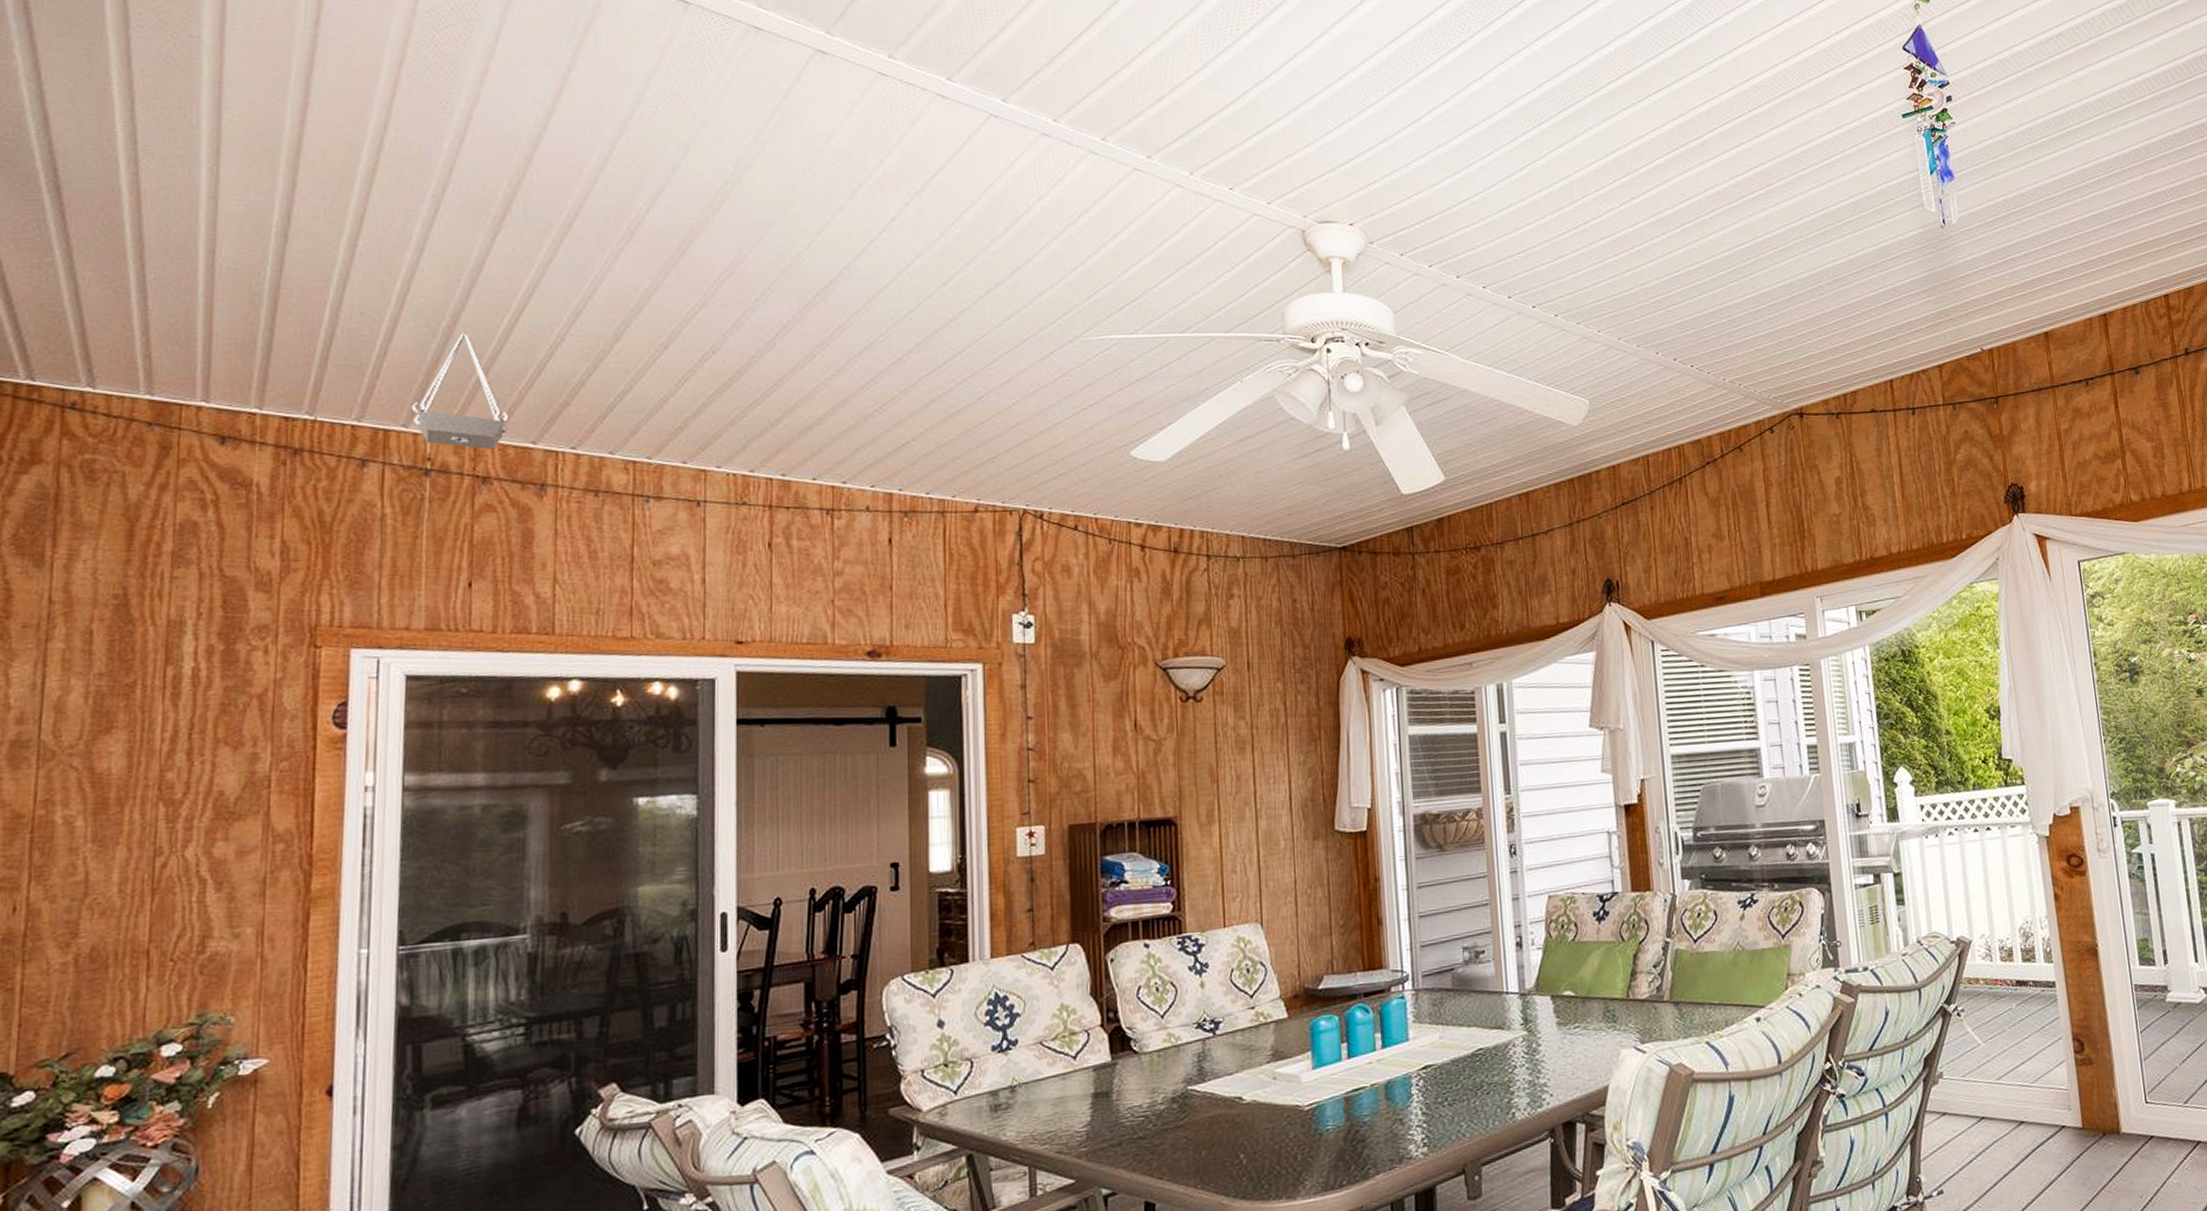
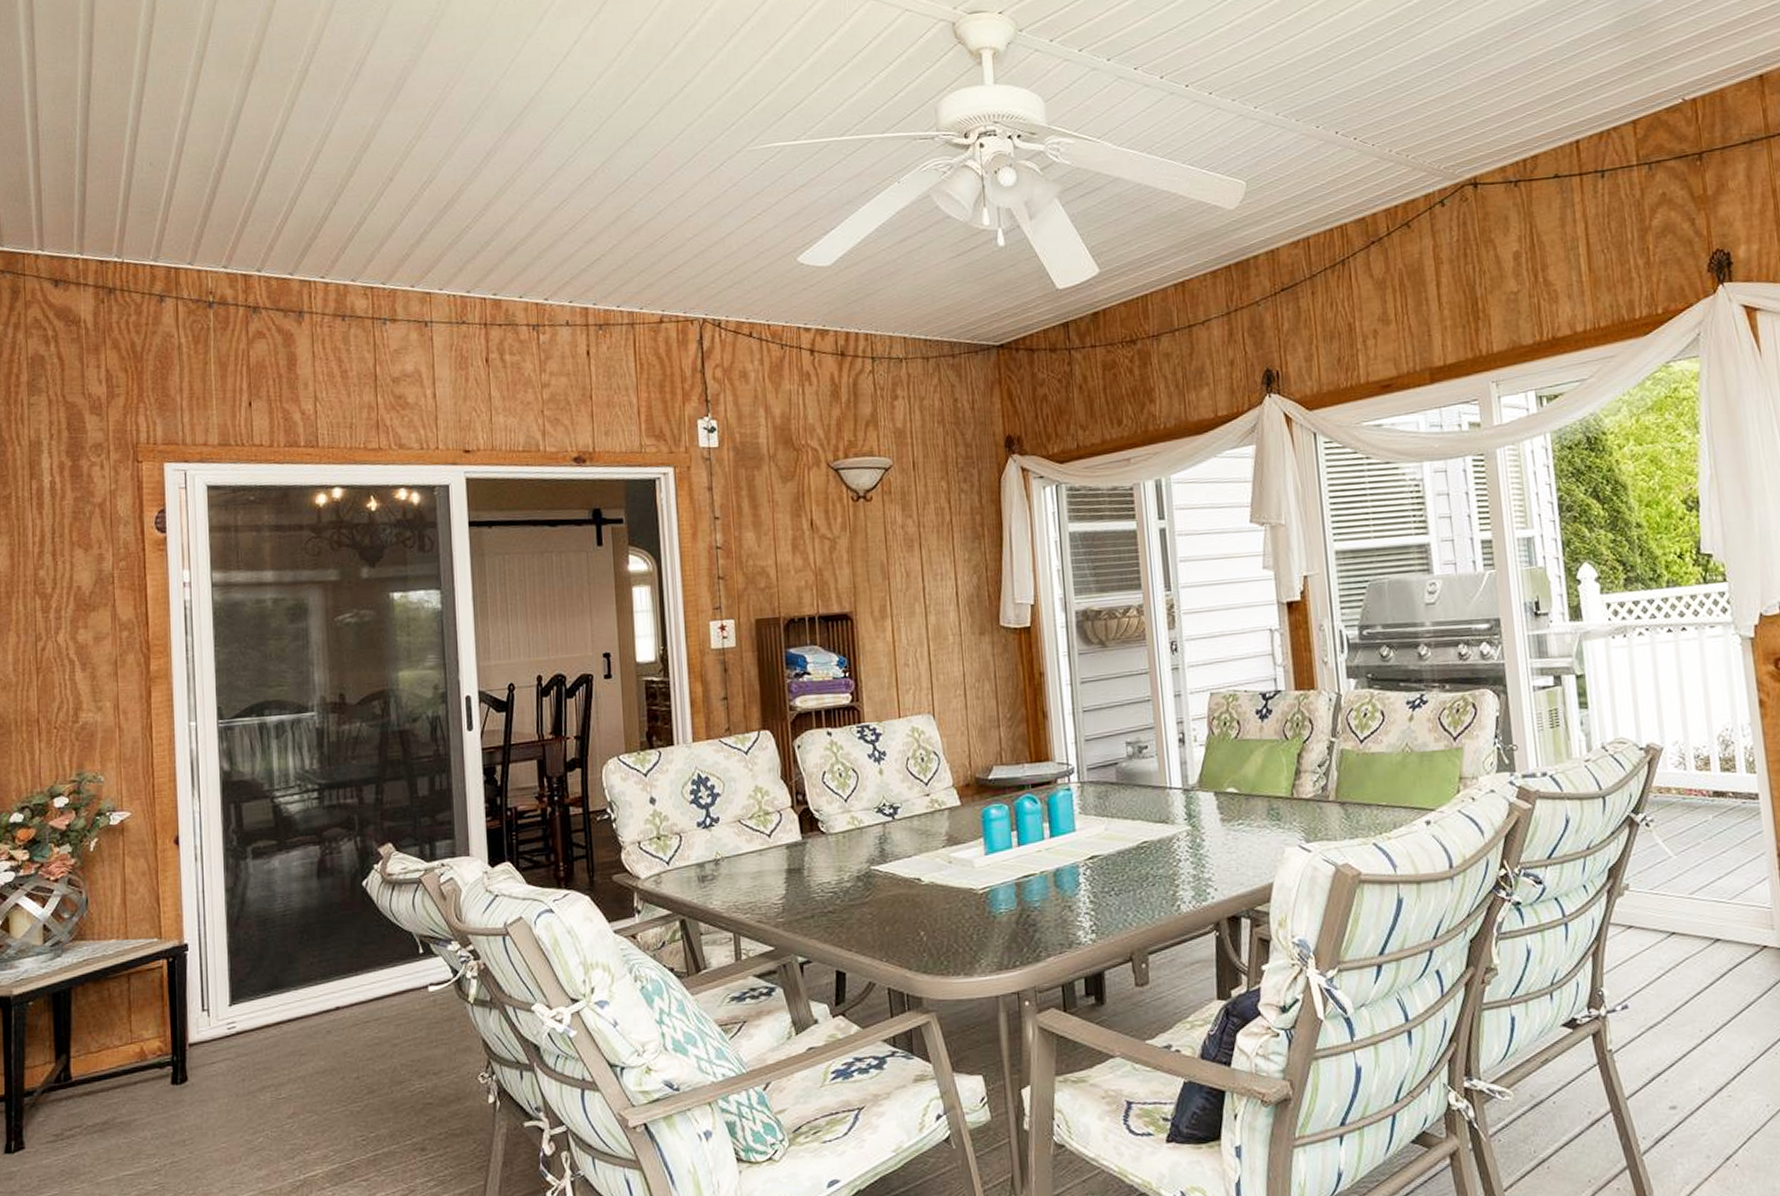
hanging planter: present [411,332,509,450] -> none [194,175,270,283]

